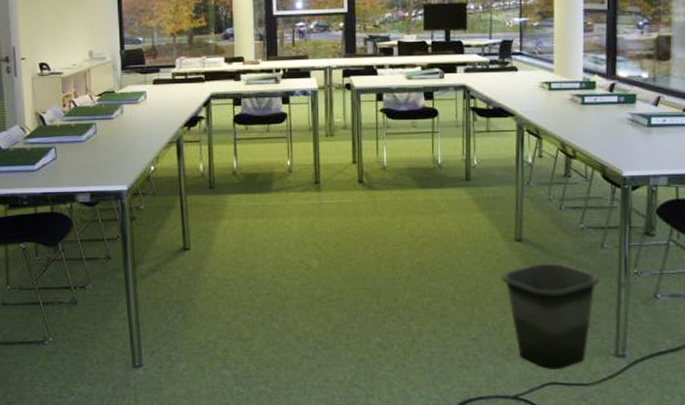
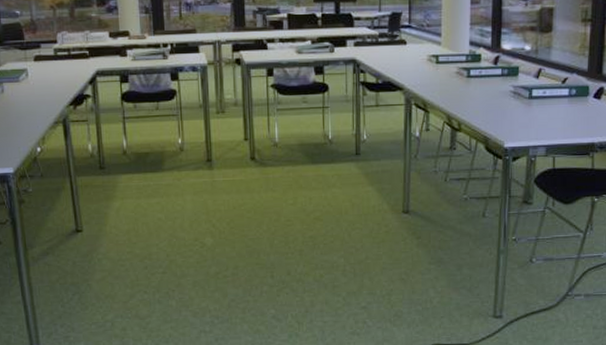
waste bin: present [501,262,600,369] -> none [390,232,481,332]

